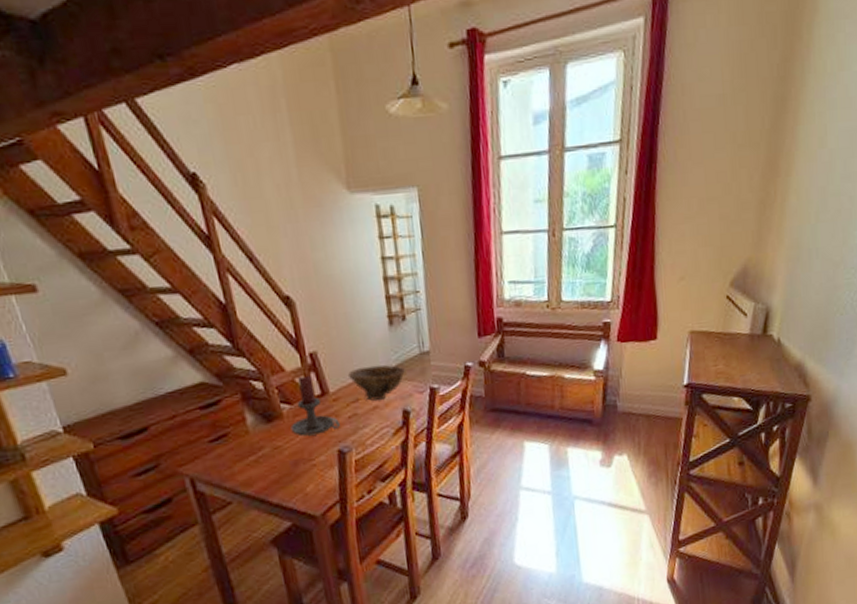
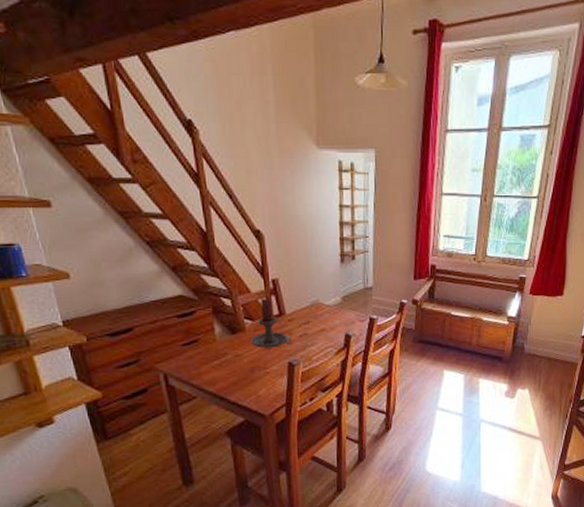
bowl: present [347,364,407,401] -> none [302,294,351,325]

